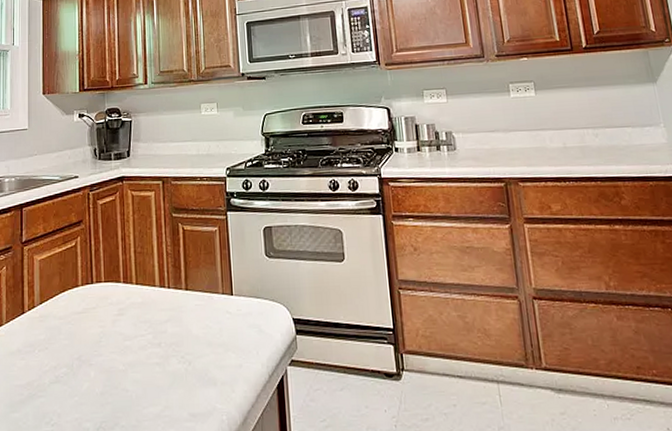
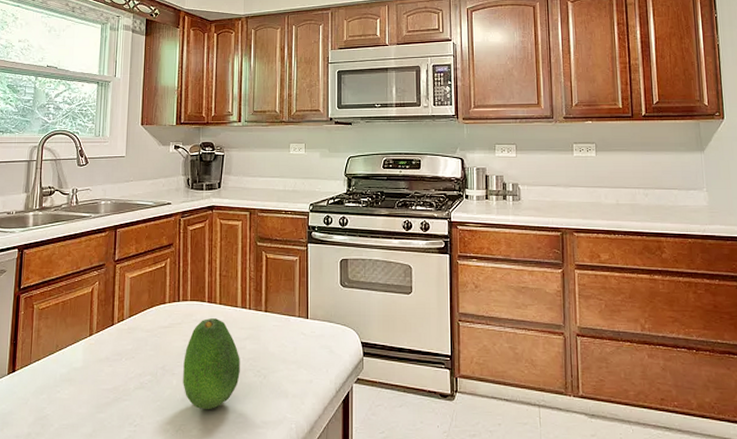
fruit: none [101,300,163,403] -> present [183,318,240,409]

